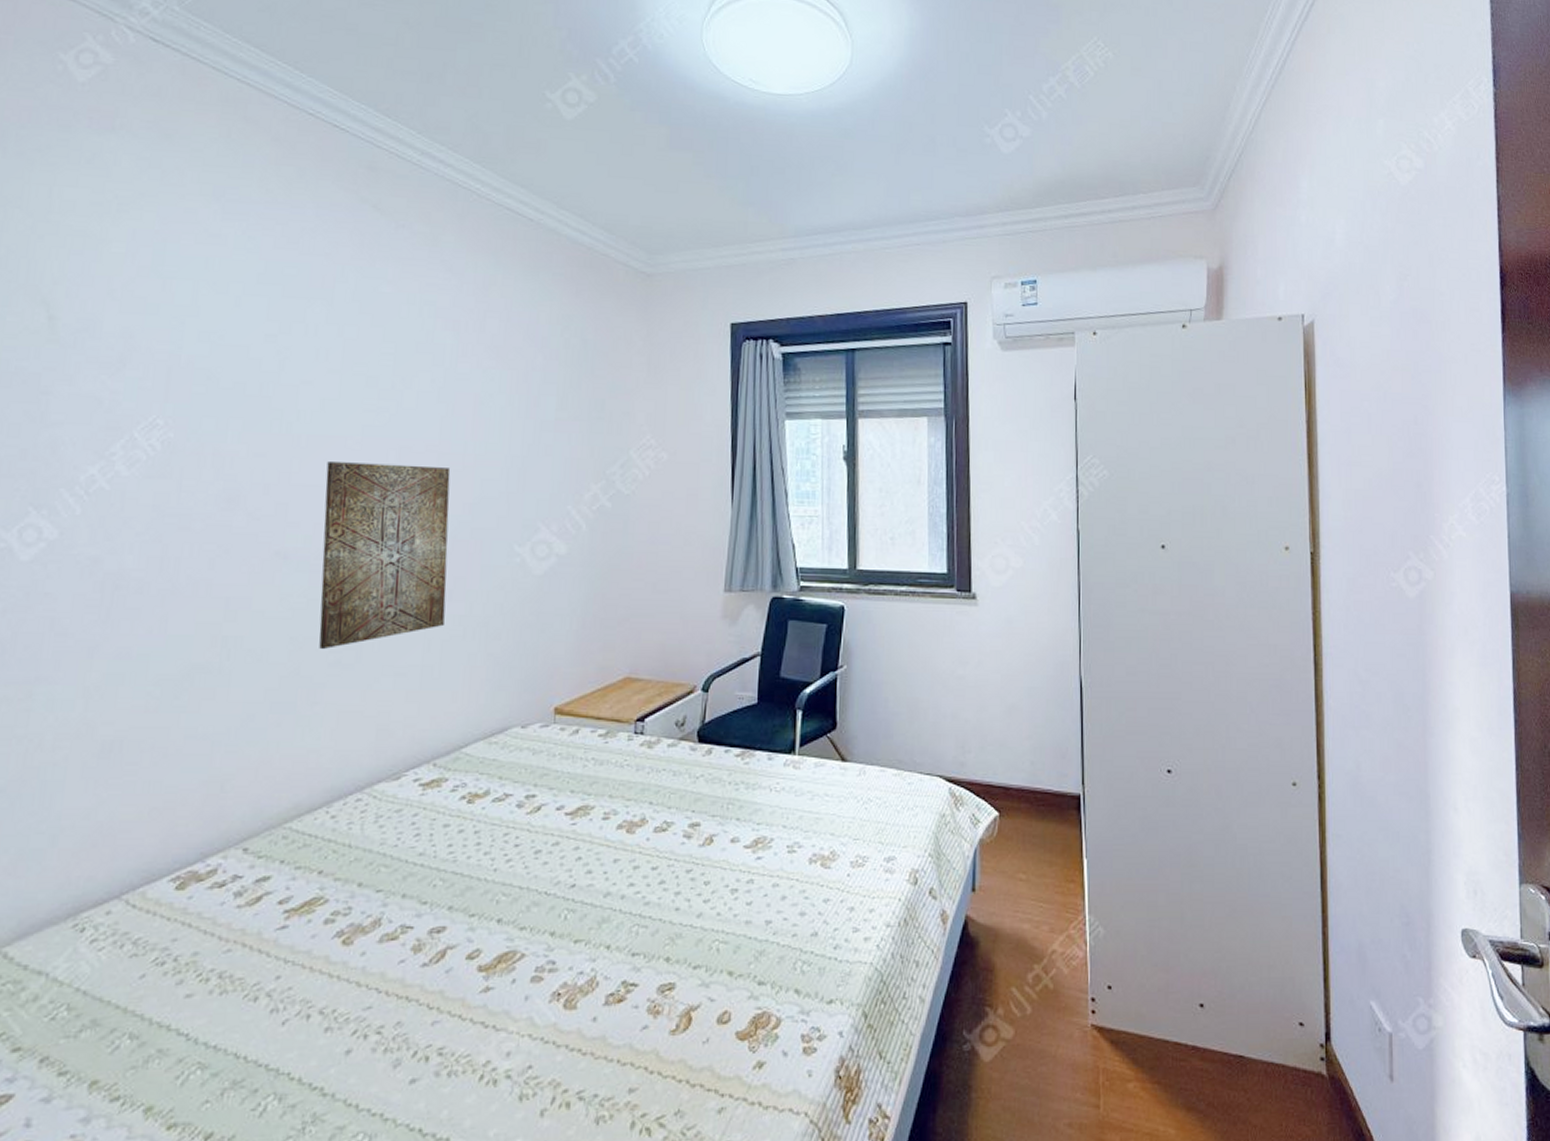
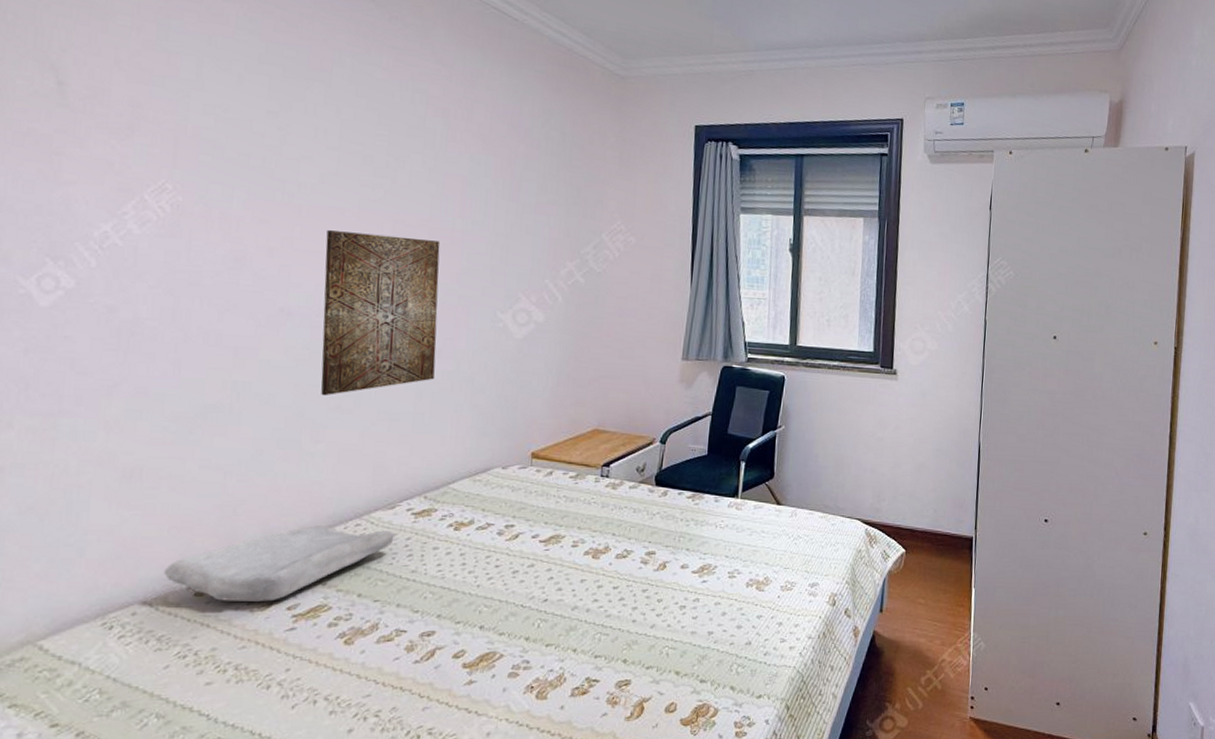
soap bar: none [142,802,400,897] -> present [164,526,394,603]

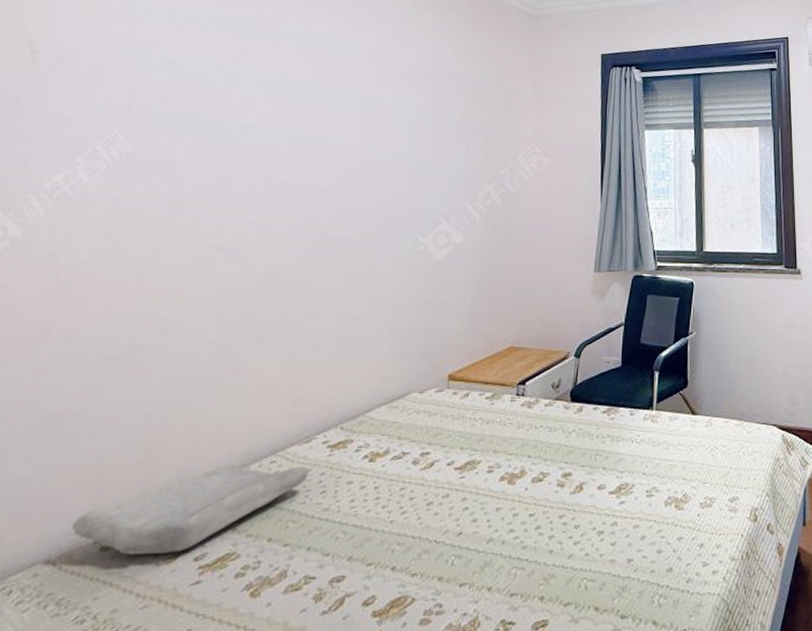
wall art: present [321,230,441,396] -> none [246,168,367,329]

